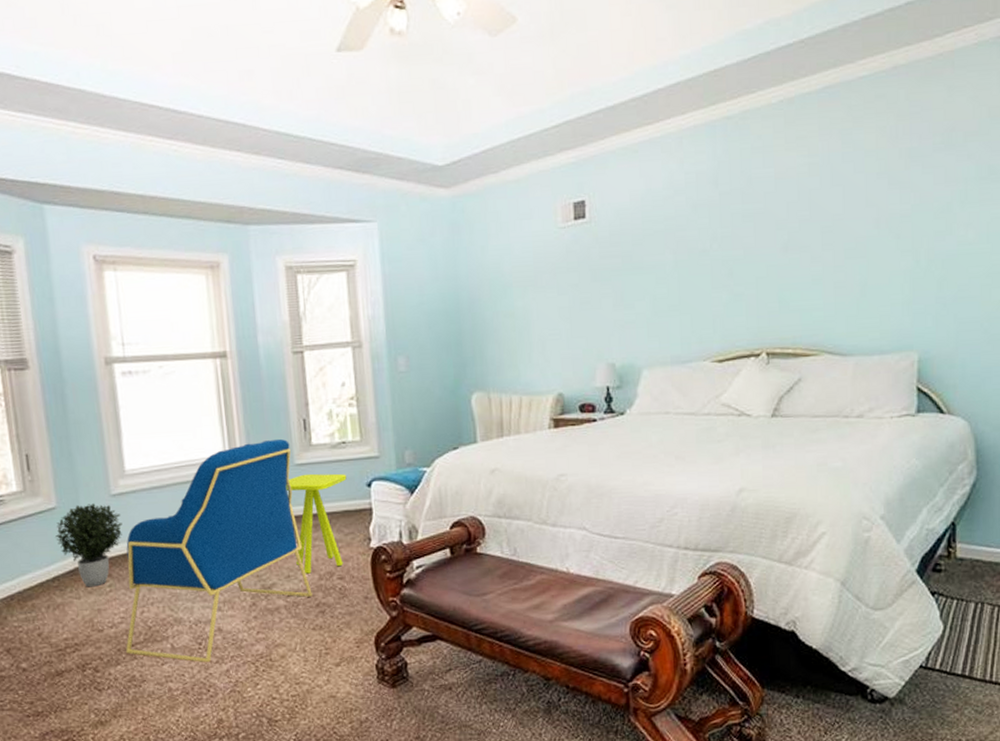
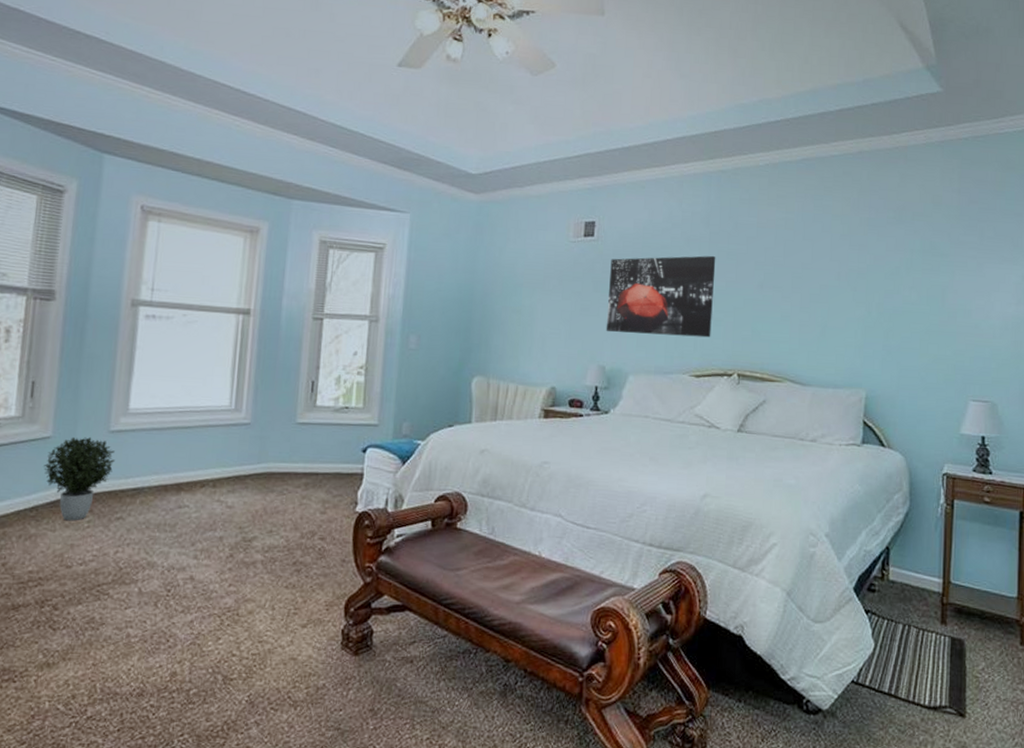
armchair: present [126,438,312,663] -> none [91,396,296,612]
side table: present [285,473,347,574] -> none [281,433,344,531]
wall art: none [608,220,732,325] -> present [605,255,716,338]

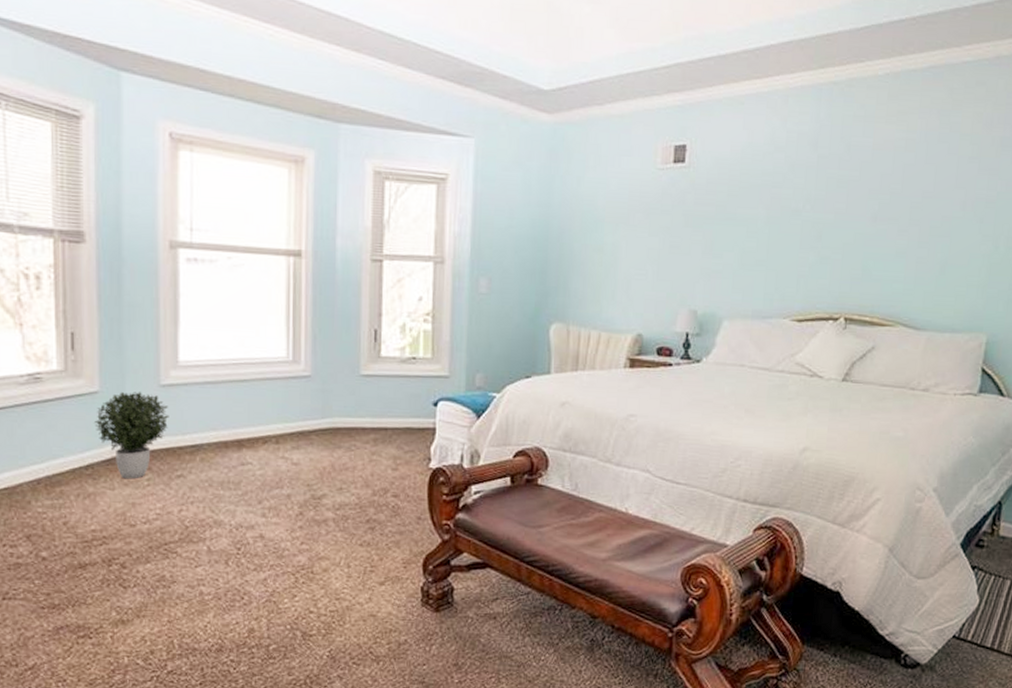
wall art: present [605,255,716,338] -> none [698,183,825,278]

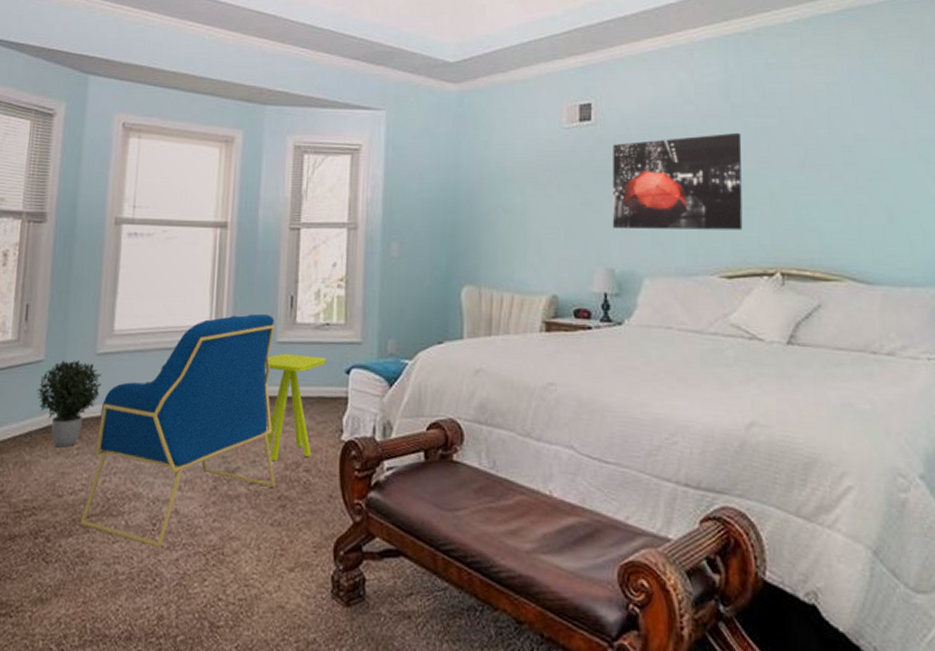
armchair: none [158,346,364,570] -> present [80,313,276,548]
side table: none [348,386,413,488] -> present [264,353,326,461]
wall art: none [698,183,825,278] -> present [612,132,743,230]

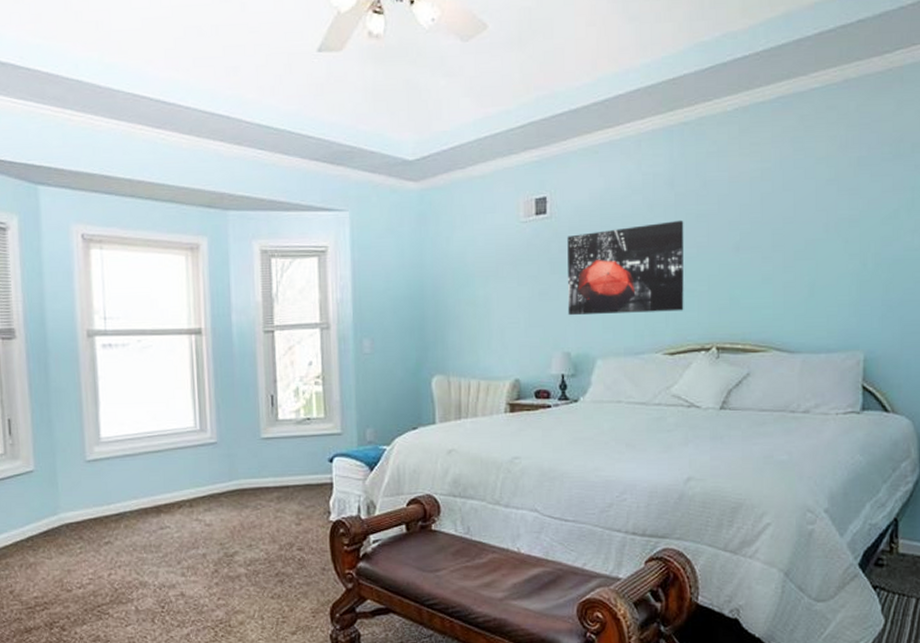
potted plant: present [37,360,102,448] -> none [32,468,95,549]
armchair: present [80,313,276,548] -> none [92,413,272,626]
side table: present [264,353,326,461] -> none [251,447,310,544]

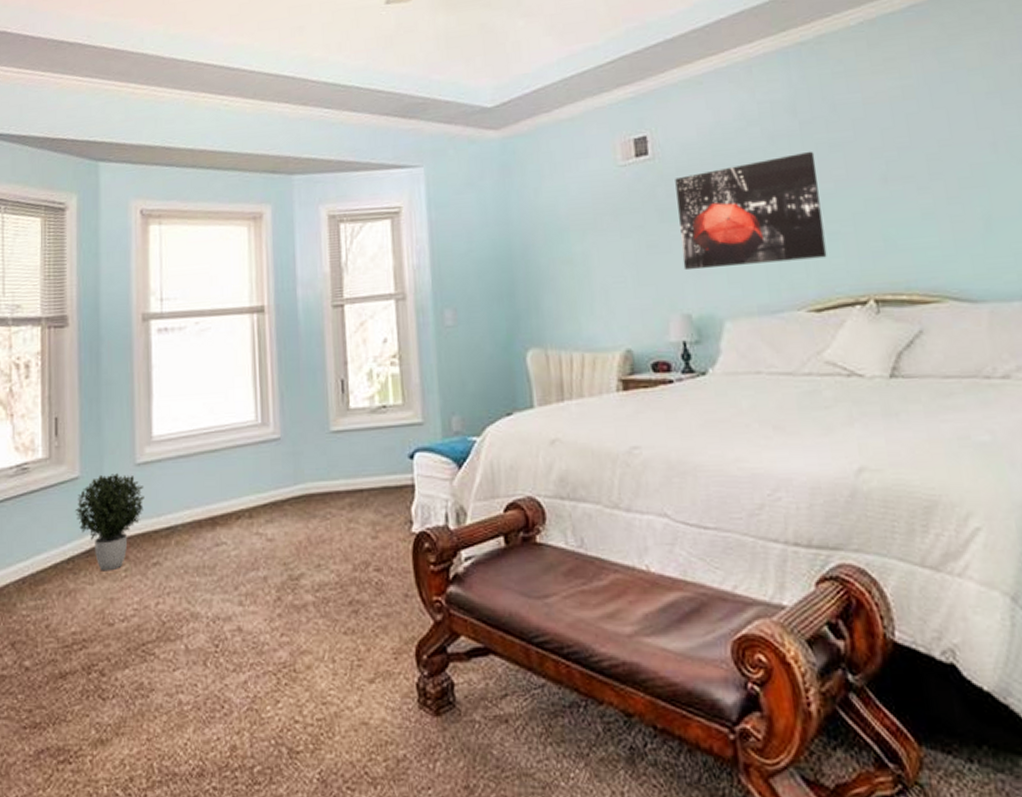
potted plant: none [32,468,95,549] -> present [75,473,145,571]

